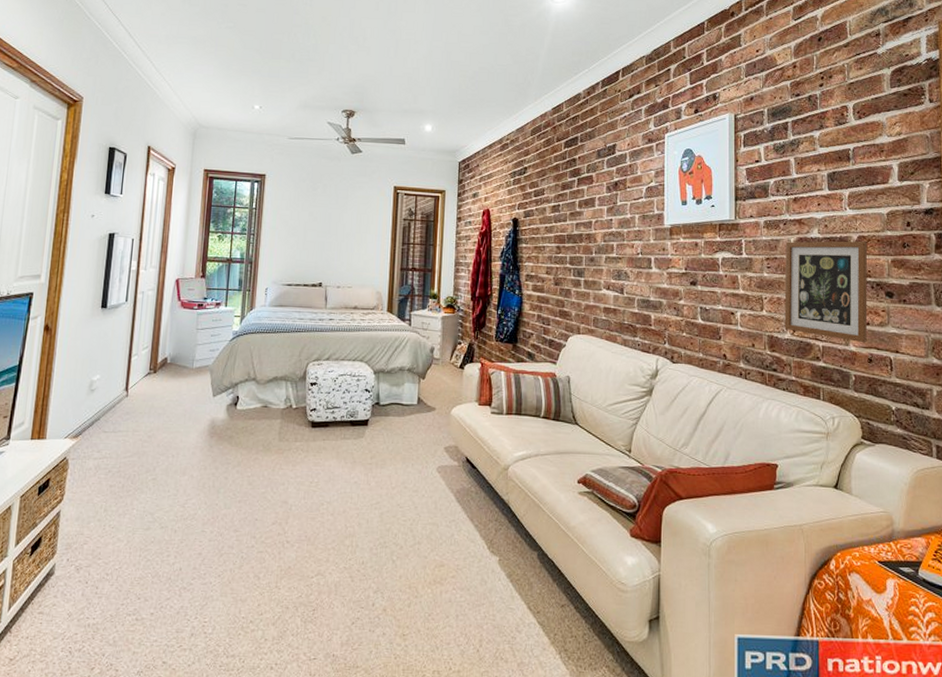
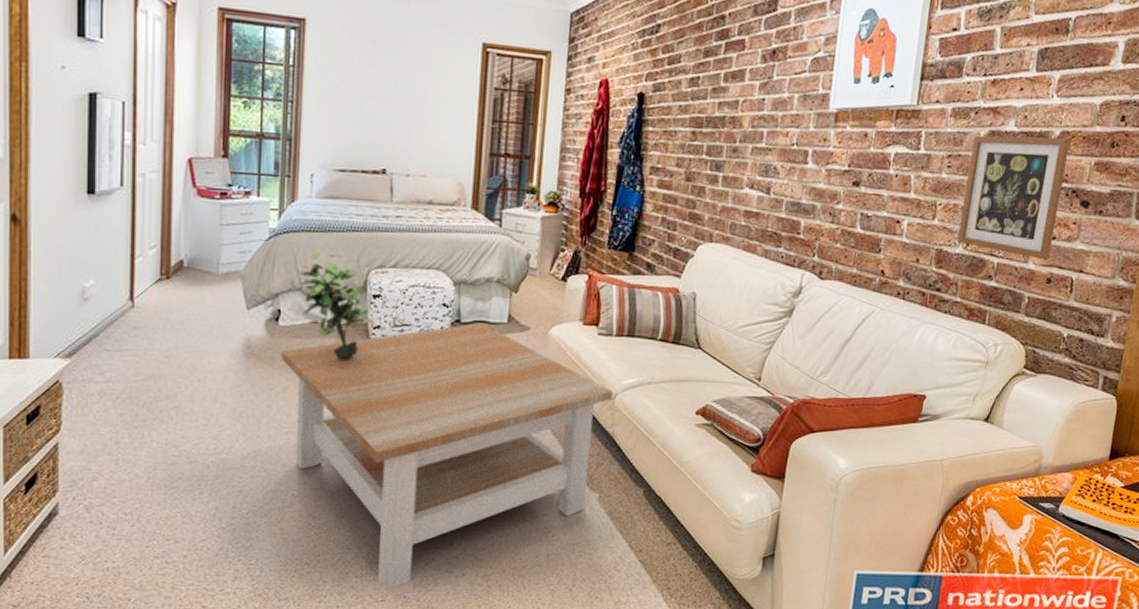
coffee table: none [237,404,506,649] -> present [280,322,613,590]
potted plant: none [252,346,307,438] -> present [296,248,369,360]

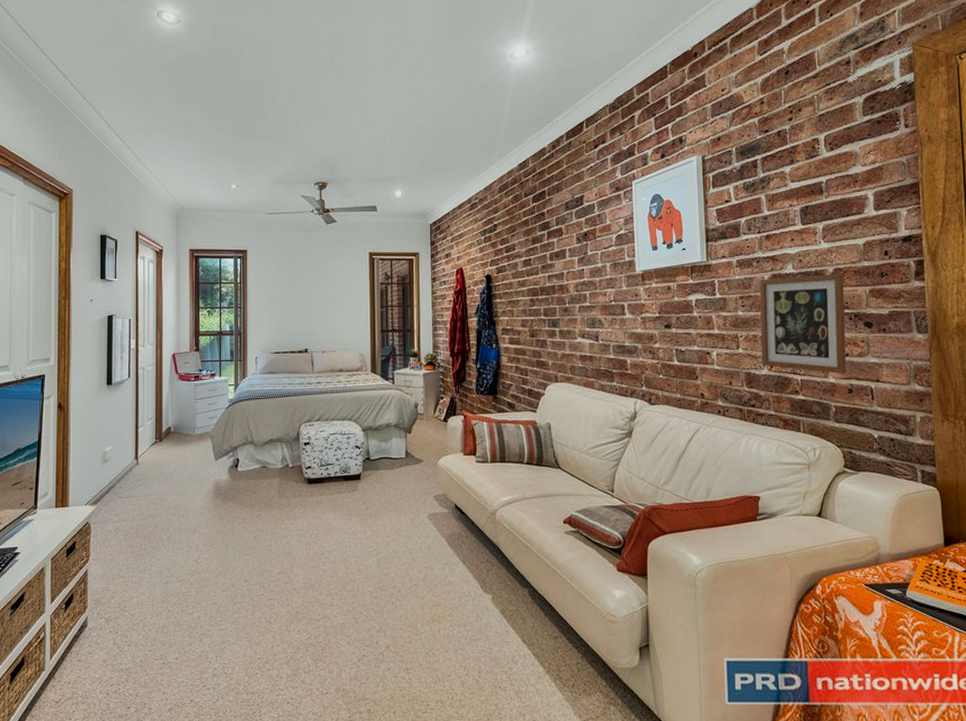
coffee table: present [280,322,613,590] -> none [240,459,493,684]
potted plant: present [296,248,369,360] -> none [249,411,302,495]

